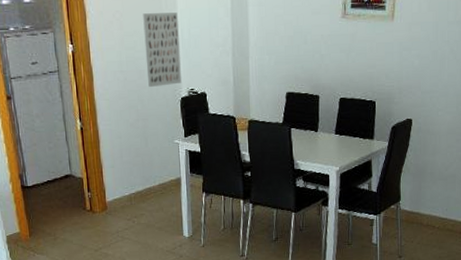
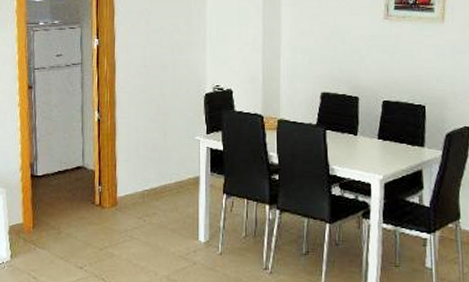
wall art: present [143,13,181,88] -> none [171,11,207,83]

